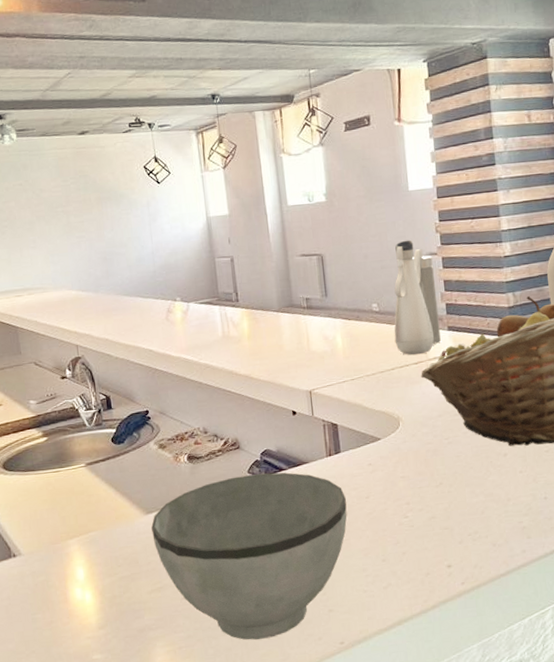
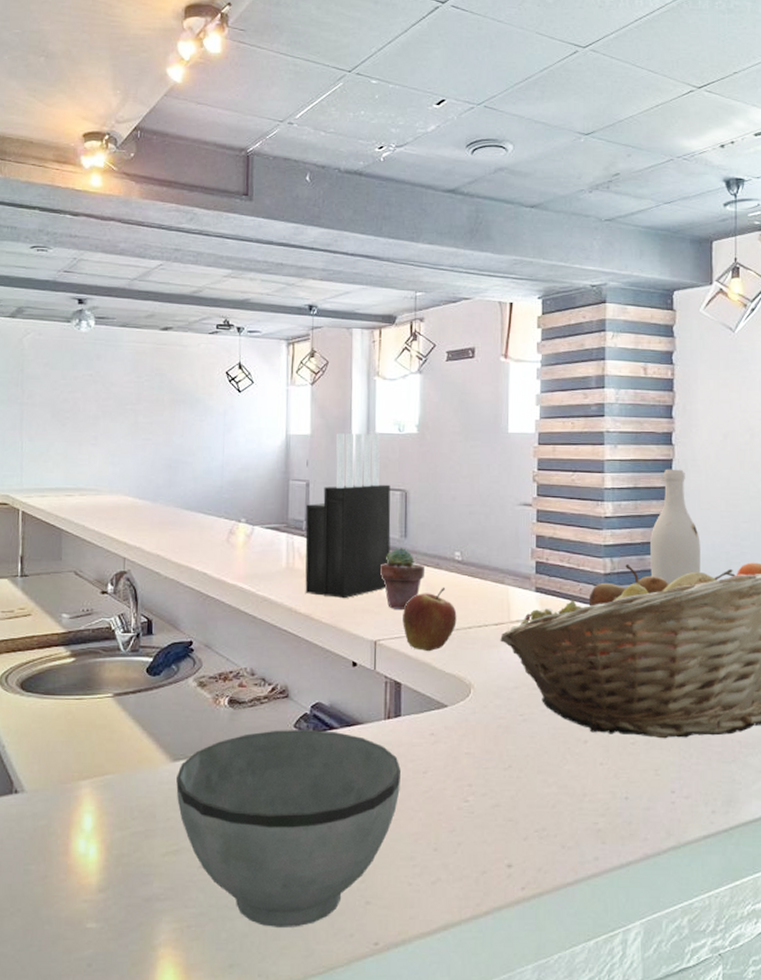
knife block: none [233,206,314,358] -> present [305,433,391,599]
potted succulent: none [307,306,347,362] -> present [380,548,424,611]
apple: none [332,336,381,395] -> present [402,587,457,652]
water bottle: present [394,240,441,355] -> none [475,486,527,615]

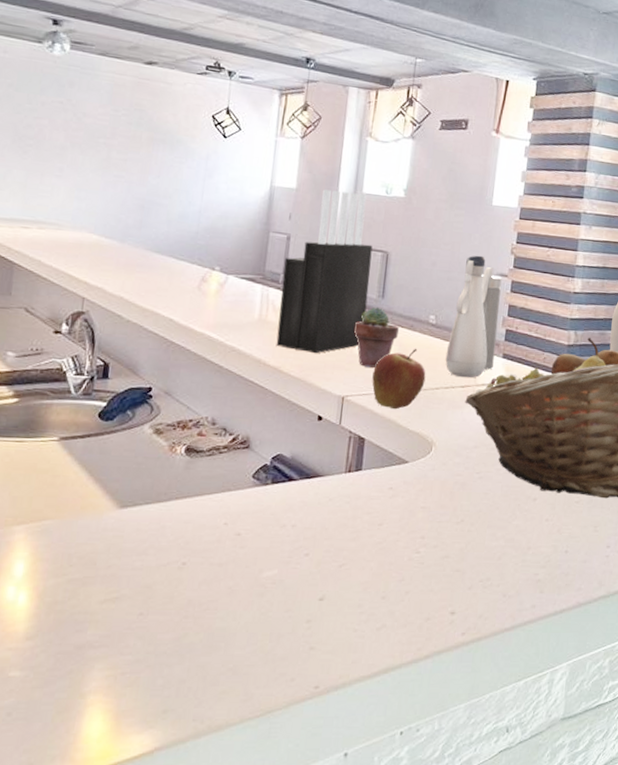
bowl: present [176,729,401,927] -> none [121,479,357,673]
water bottle: none [475,486,527,615] -> present [445,255,502,378]

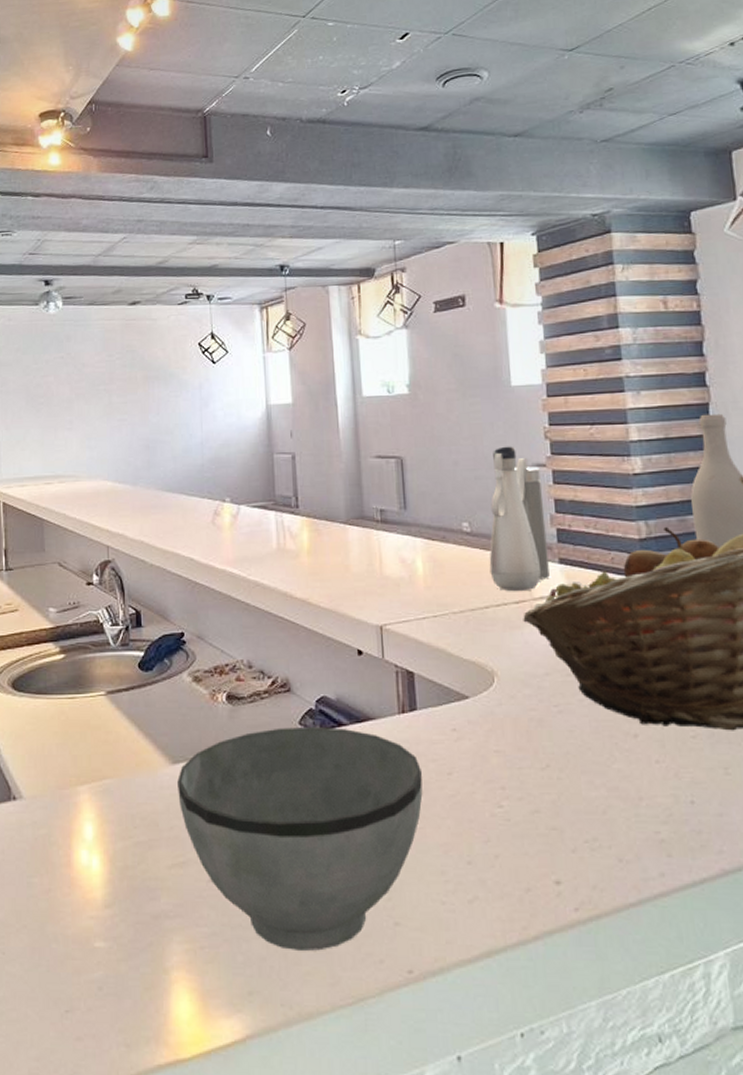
bowl: none [121,479,357,673] -> present [177,726,423,951]
knife block: present [276,189,373,354] -> none [294,398,389,581]
potted succulent: present [354,307,399,368] -> none [380,521,430,591]
apple: present [372,348,426,410] -> none [409,562,471,636]

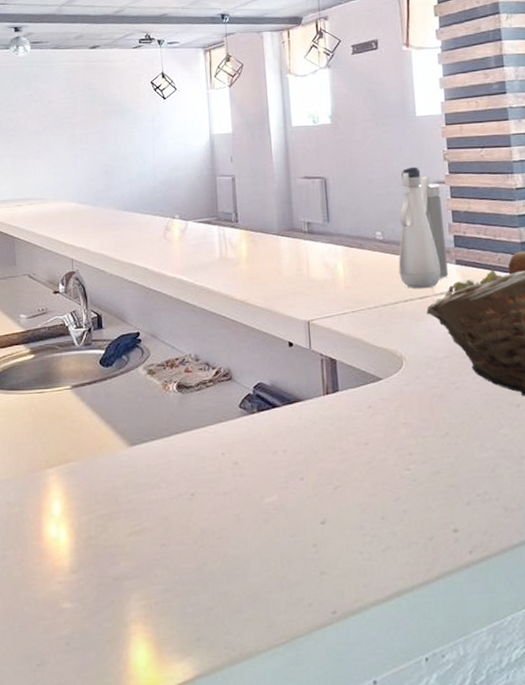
bowl: present [177,726,423,951] -> none [134,408,344,600]

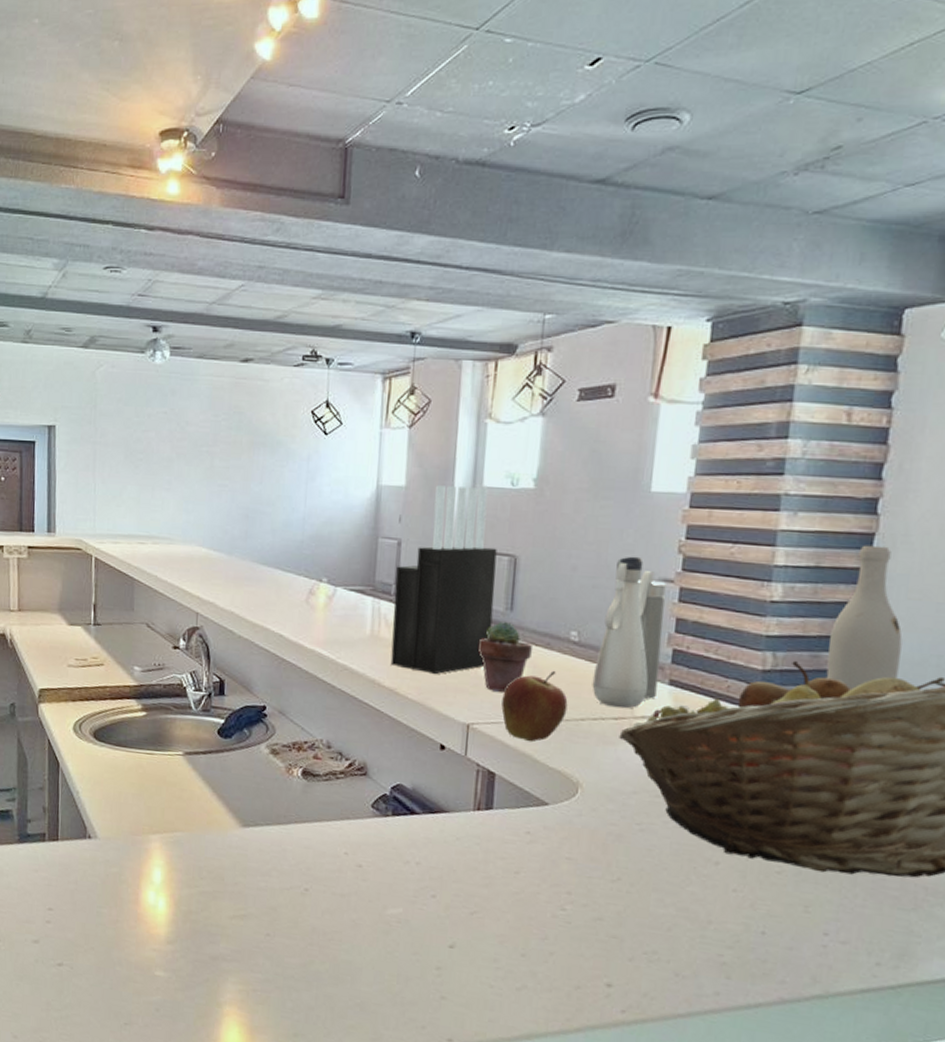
knife block: none [234,127,315,284] -> present [390,485,497,675]
potted succulent: none [307,232,349,291] -> present [479,622,532,693]
apple: none [332,265,384,328] -> present [501,670,568,742]

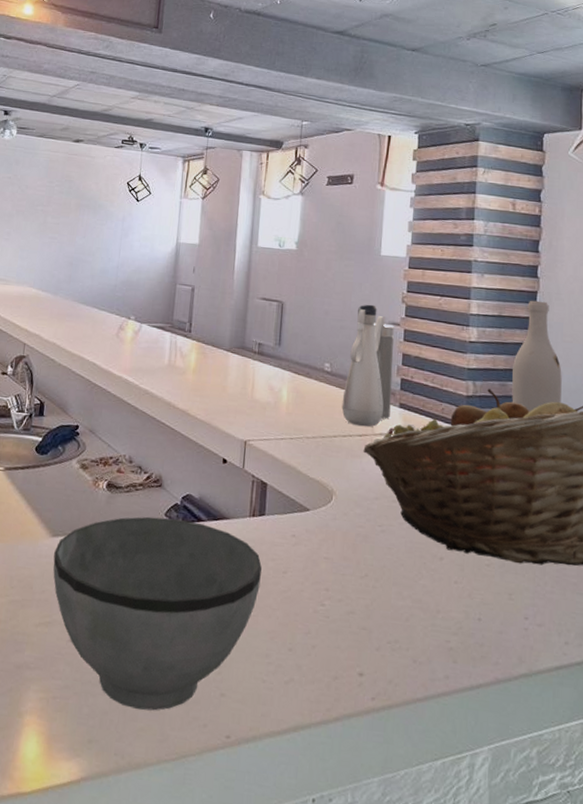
bowl: none [245,807,489,1010] -> present [53,516,262,711]
knife block: present [390,485,497,675] -> none [184,244,269,399]
potted succulent: present [479,622,532,693] -> none [254,355,296,414]
apple: present [501,670,568,742] -> none [272,395,324,456]

